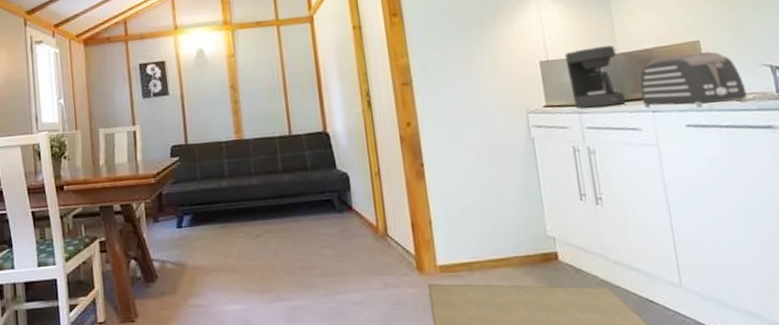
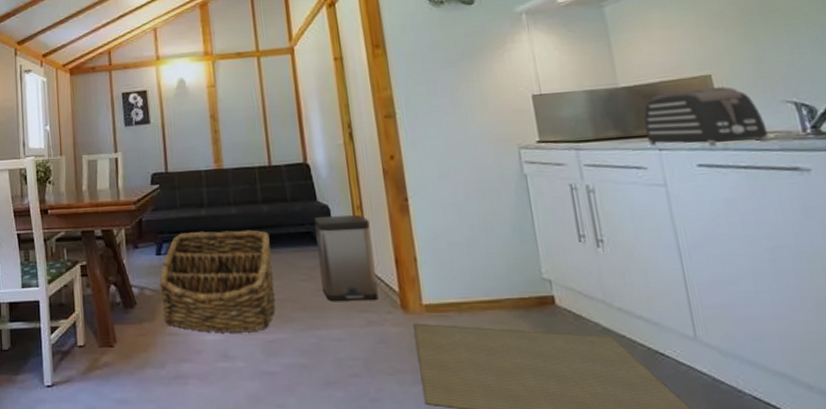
basket: none [180,199,298,303] -> present [158,229,276,333]
pedal bin: none [333,181,396,267] -> present [313,214,379,302]
coffee maker: present [564,45,626,109] -> none [559,79,629,145]

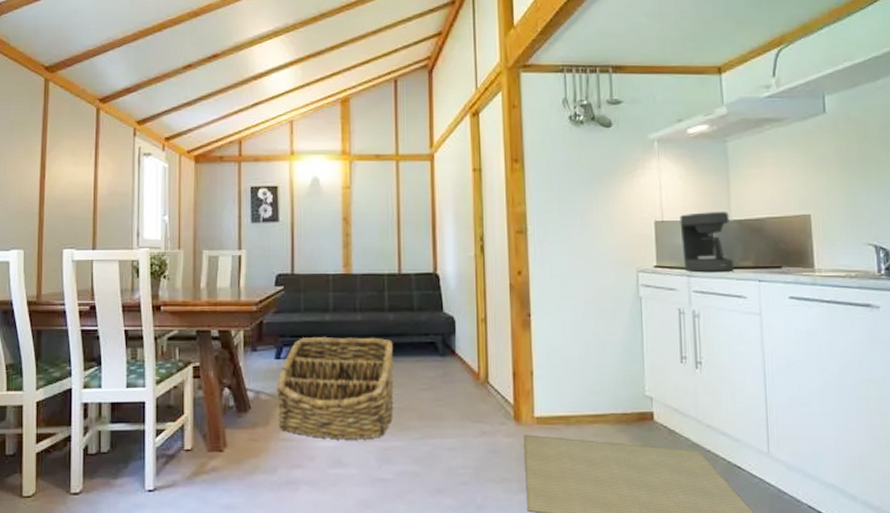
pedal bin: present [313,214,379,302] -> none [438,327,494,412]
coffee maker: none [559,79,629,145] -> present [679,212,734,273]
toaster: present [644,86,770,147] -> none [749,226,851,281]

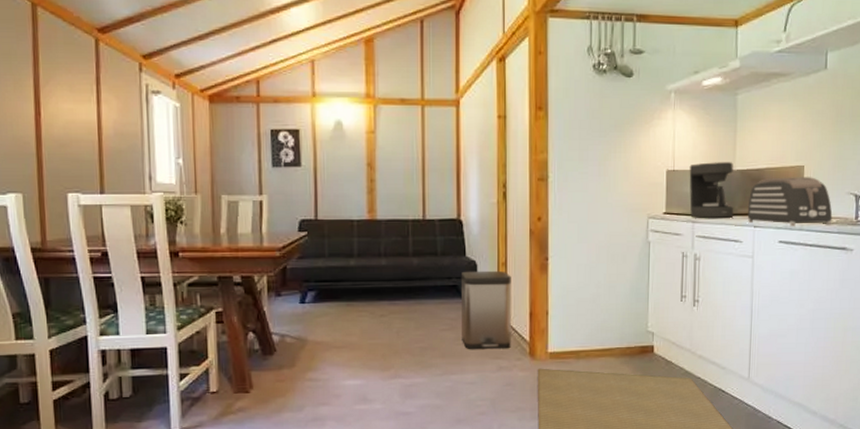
basket: present [275,336,394,440] -> none [301,281,418,378]
pedal bin: none [438,327,494,412] -> present [460,270,511,350]
toaster: none [749,226,851,281] -> present [747,177,833,227]

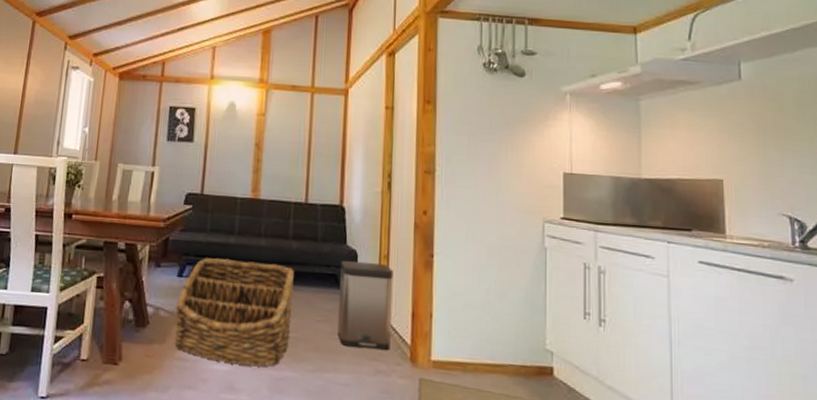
basket: none [301,281,418,378] -> present [174,257,294,366]
coffee maker: present [689,162,734,219] -> none [589,168,643,231]
toaster: present [747,177,833,227] -> none [658,190,763,250]

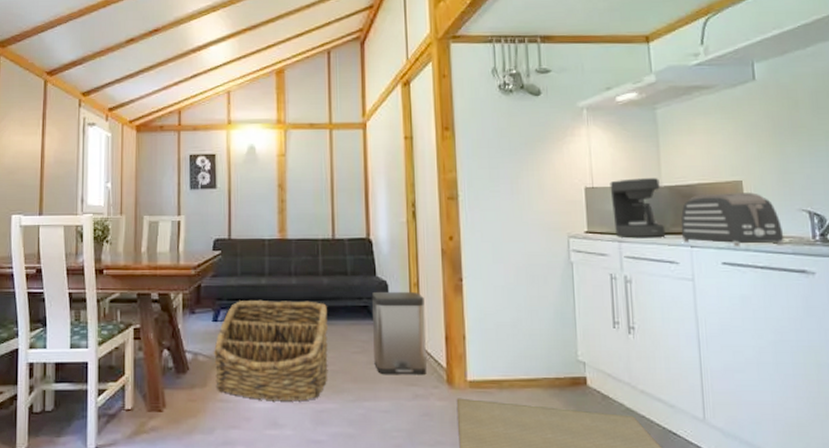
coffee maker: none [589,168,643,231] -> present [610,178,666,239]
toaster: none [658,190,763,250] -> present [680,192,785,247]

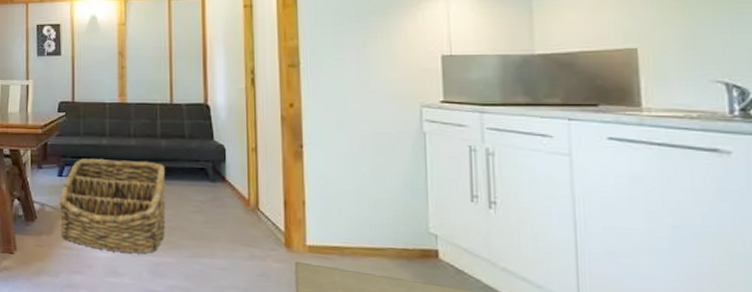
pedal bin: present [371,291,427,376] -> none [208,154,264,237]
coffee maker: present [610,178,666,239] -> none [471,45,538,110]
toaster: present [680,192,785,247] -> none [556,61,691,122]

